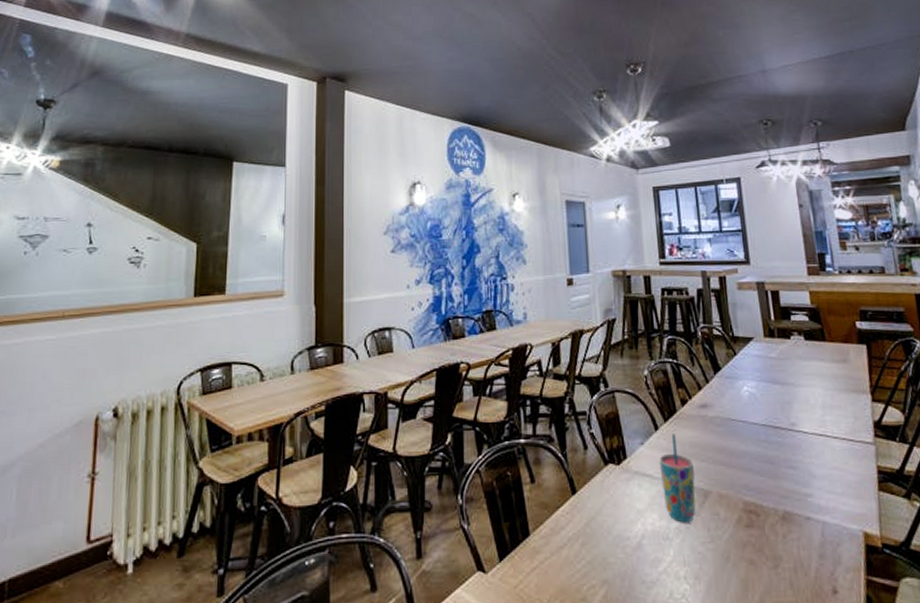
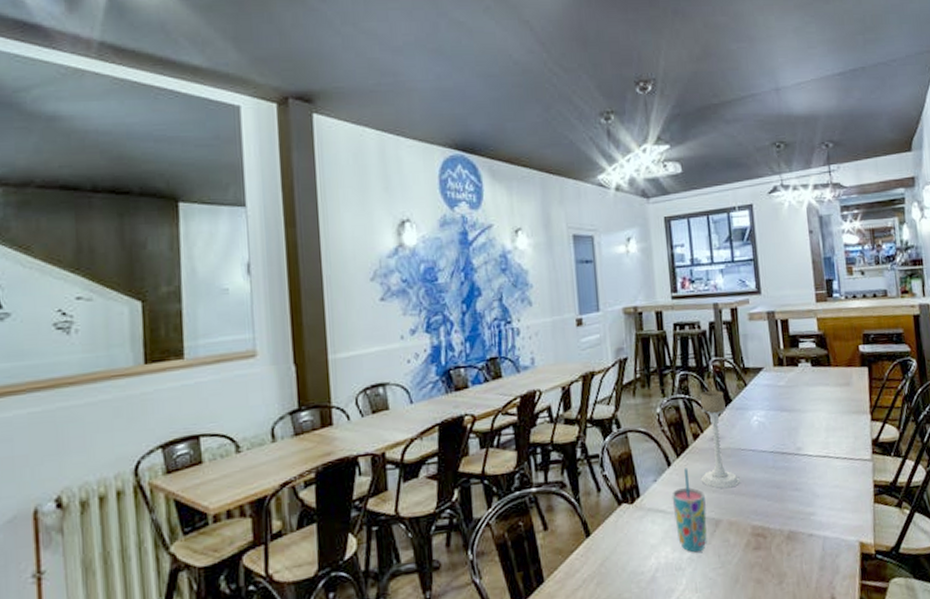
candle holder: none [688,356,731,459] -> present [700,390,740,489]

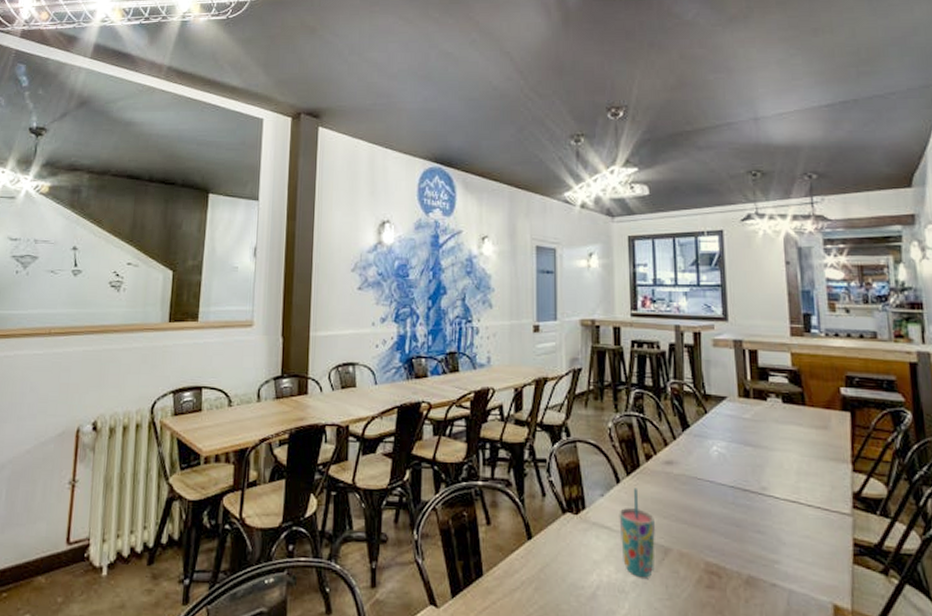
candle holder: present [700,390,740,489] -> none [651,412,695,517]

